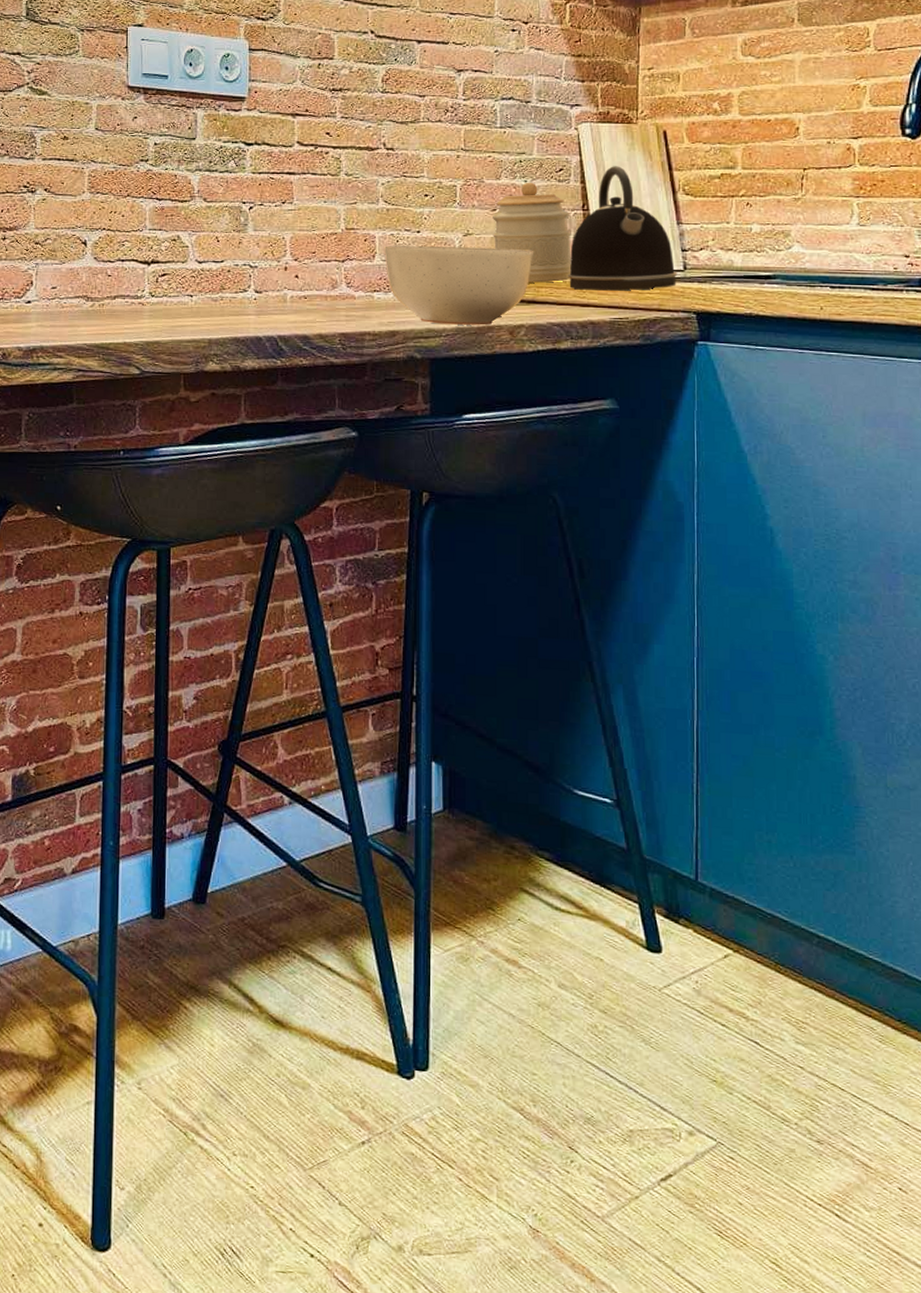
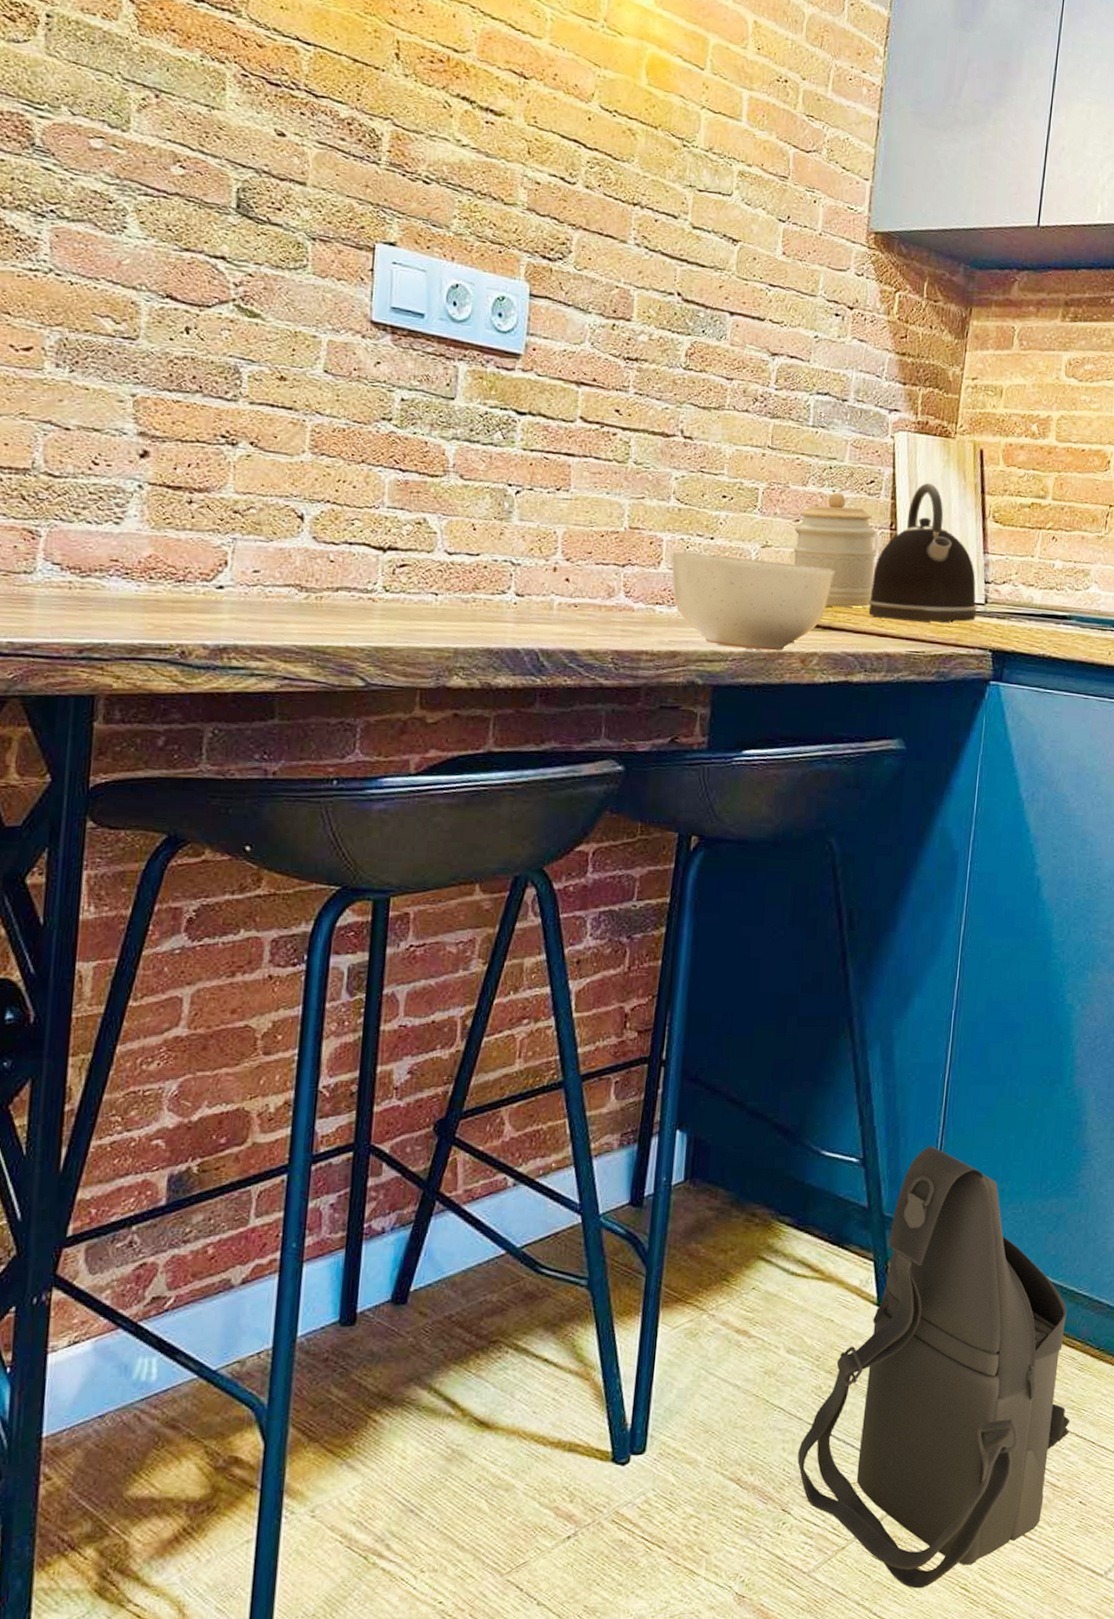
shoulder bag: none [580,791,877,1256] -> present [797,1146,1070,1589]

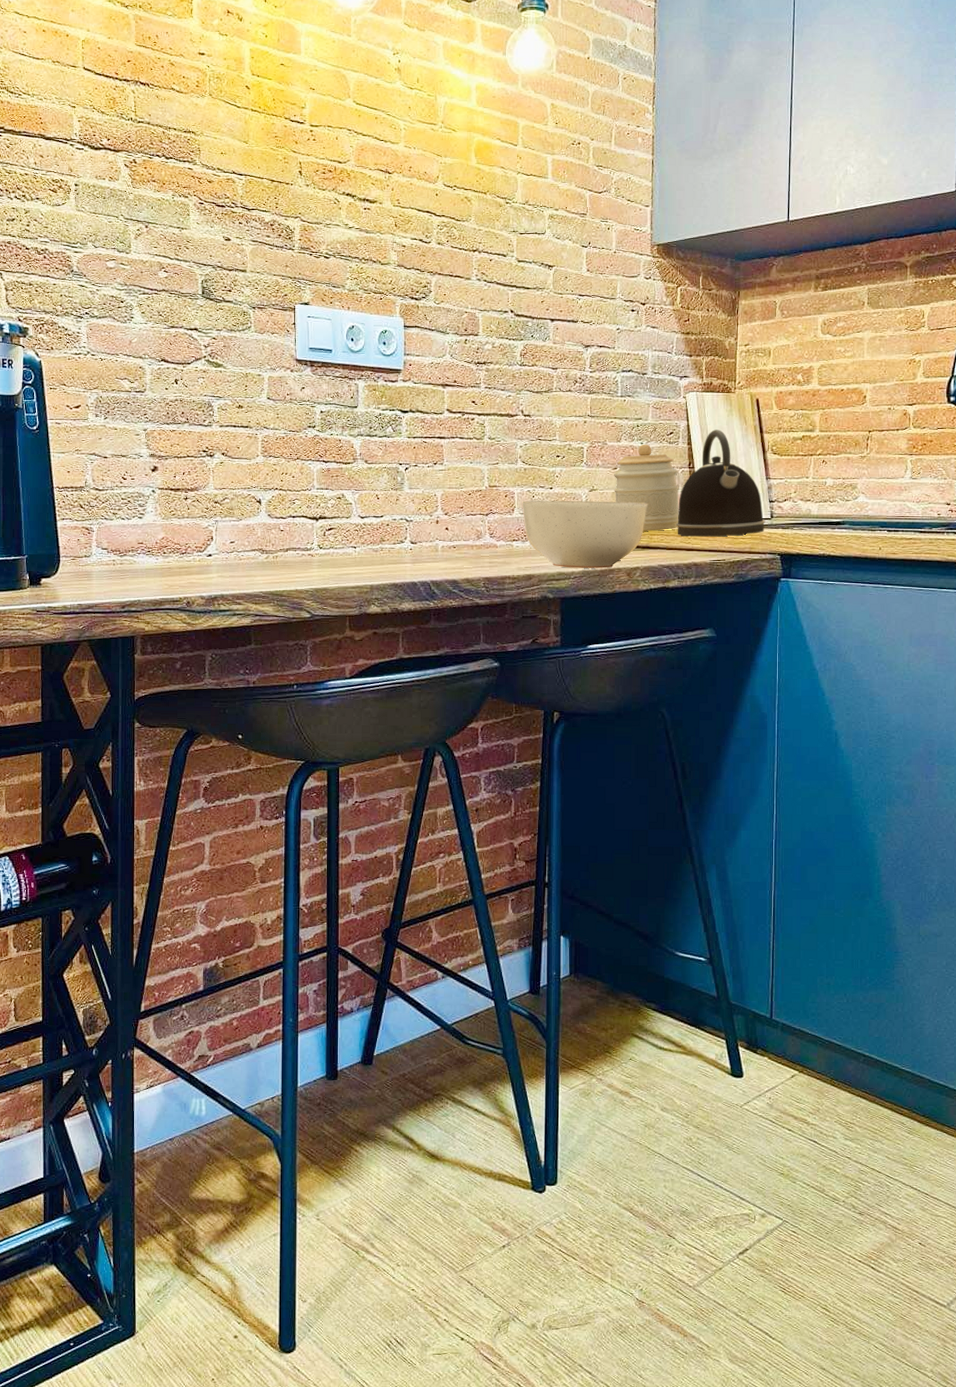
shoulder bag: present [797,1146,1070,1589] -> none [677,948,905,1306]

